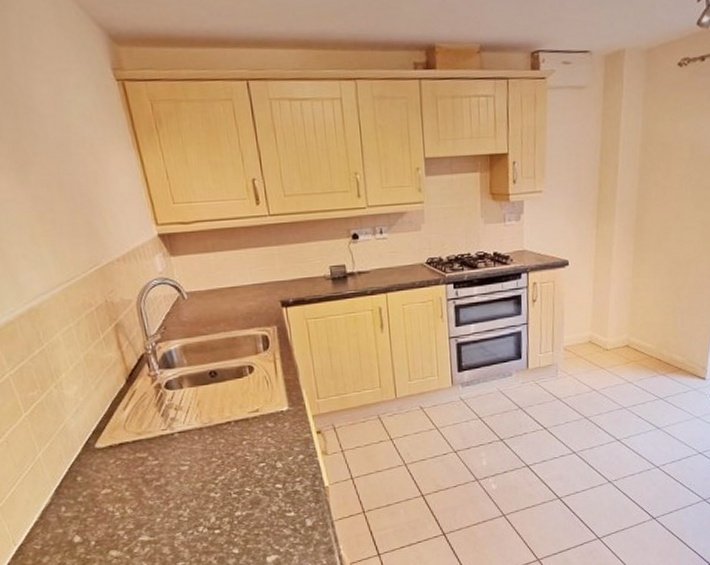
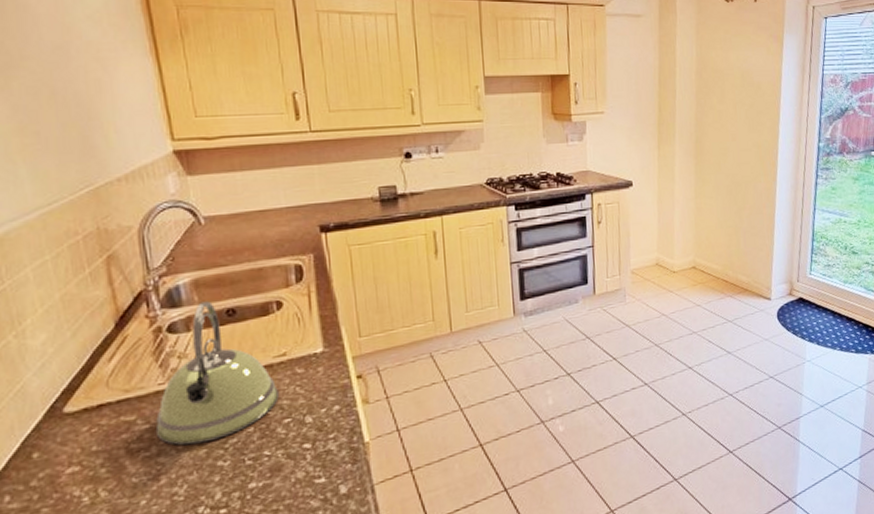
kettle: none [162,364,255,479] -> present [155,301,279,446]

